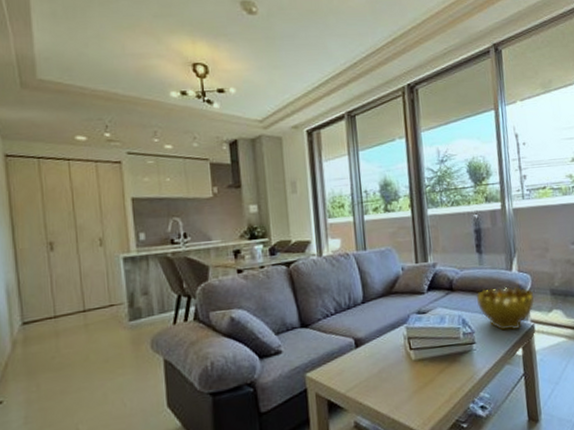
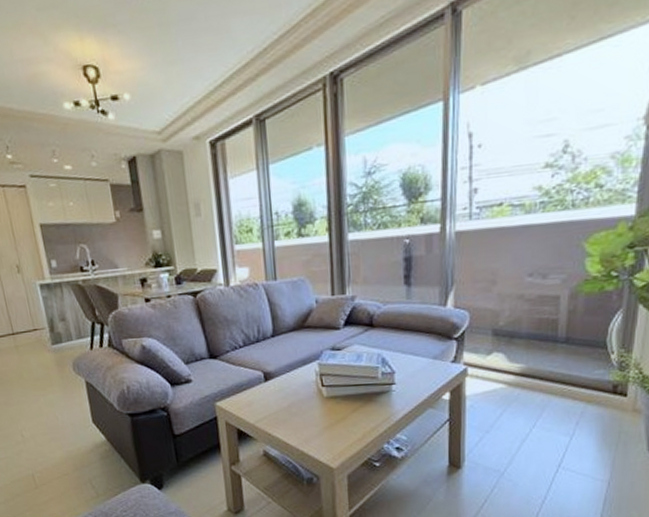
decorative bowl: present [477,286,535,331] -> none [401,324,471,373]

